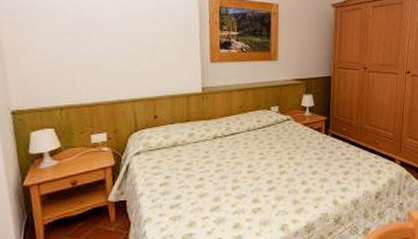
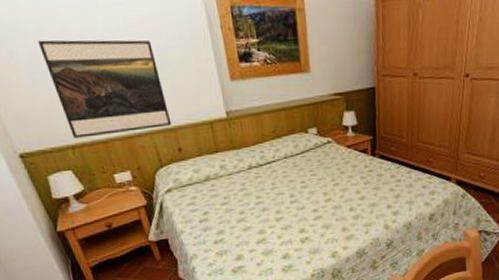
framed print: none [57,21,154,101] -> present [37,39,172,138]

